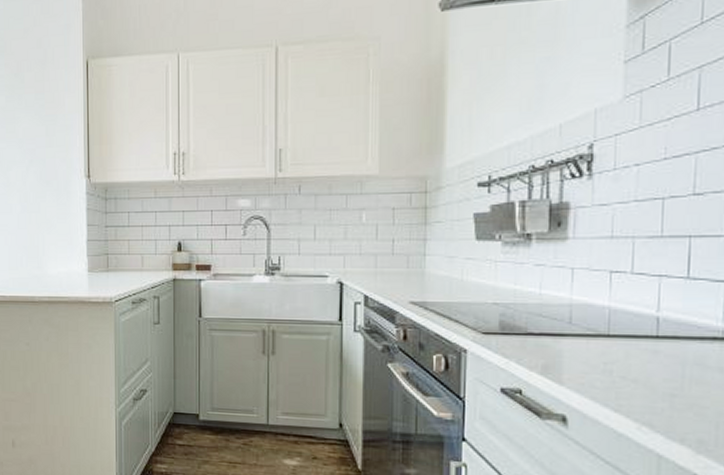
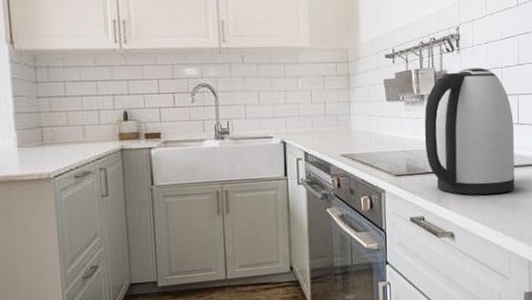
kettle: none [528,198,681,374] -> present [424,68,516,195]

